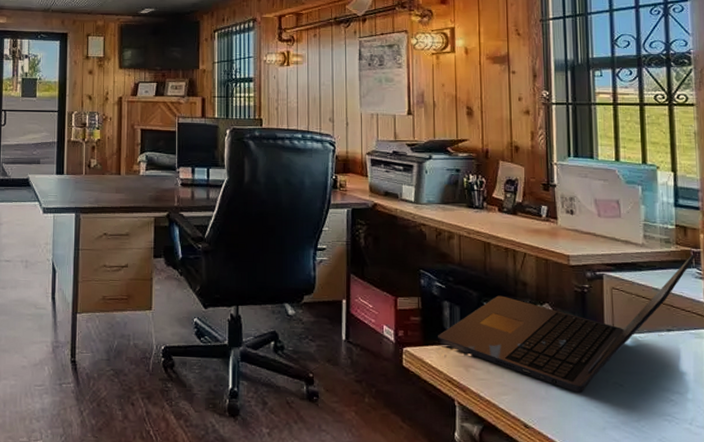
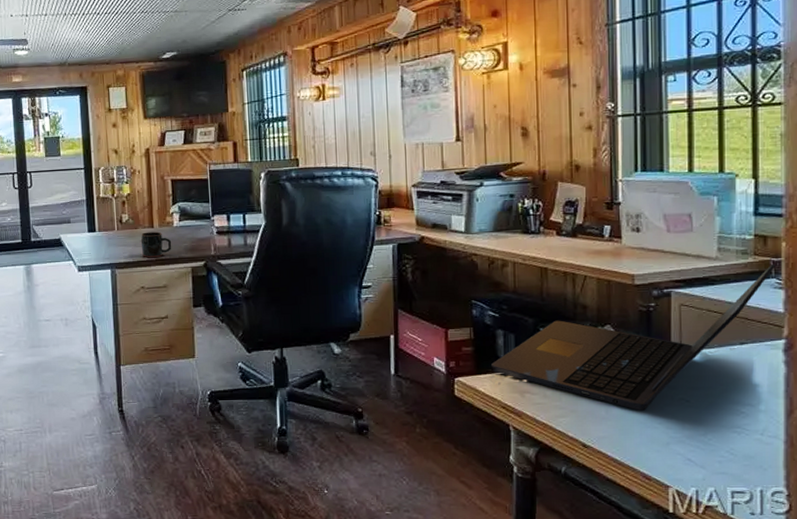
mug: none [107,179,137,205] -> present [140,231,172,258]

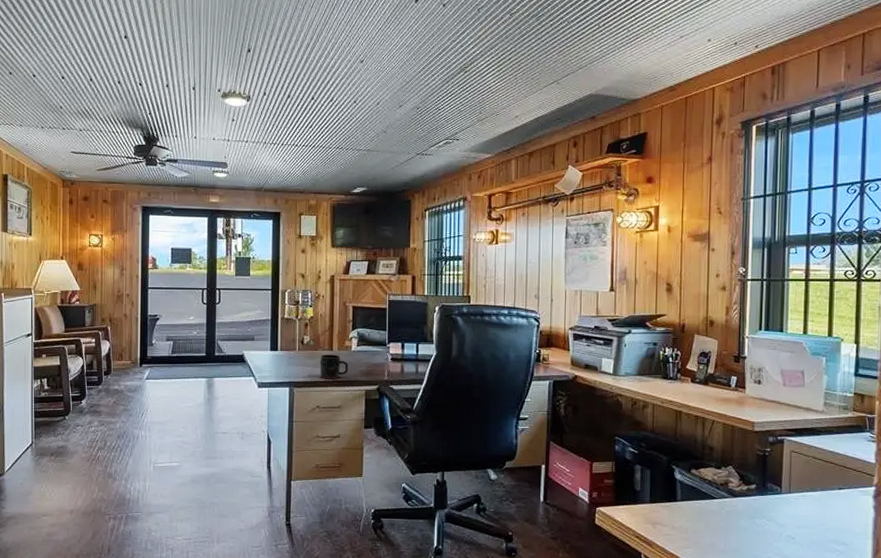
laptop: present [491,263,776,411] -> none [629,419,870,545]

